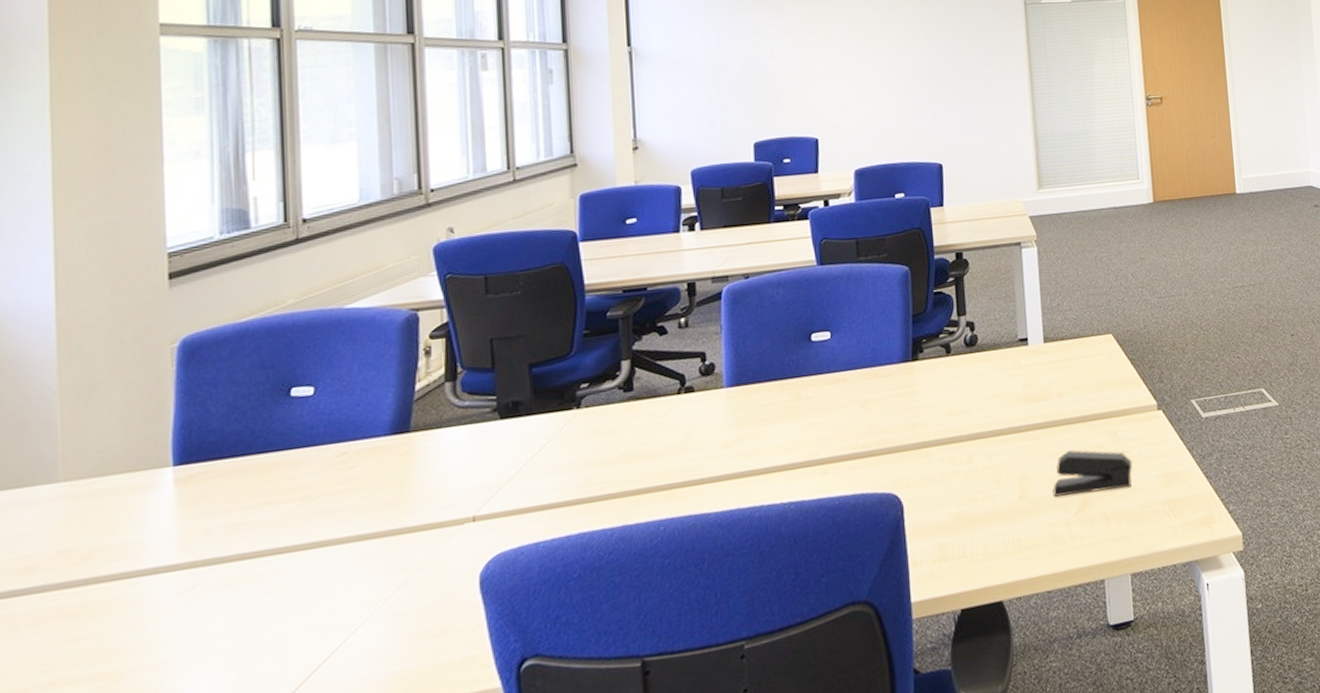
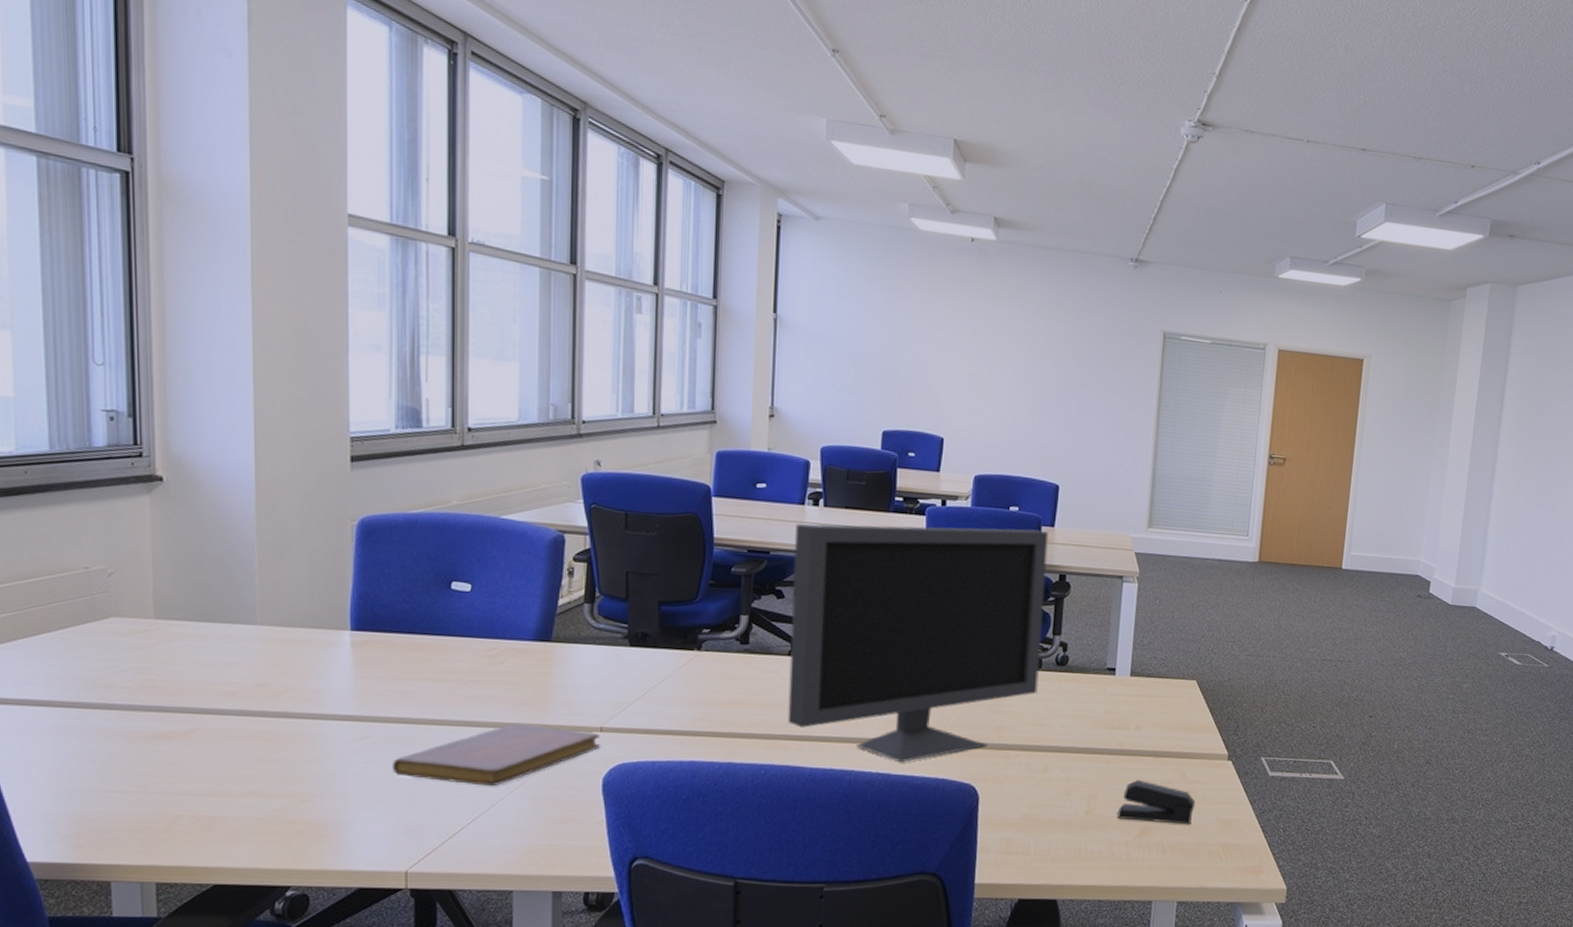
notebook: none [227,524,474,623] -> present [392,723,600,787]
monitor: none [671,212,950,486] -> present [787,523,1049,763]

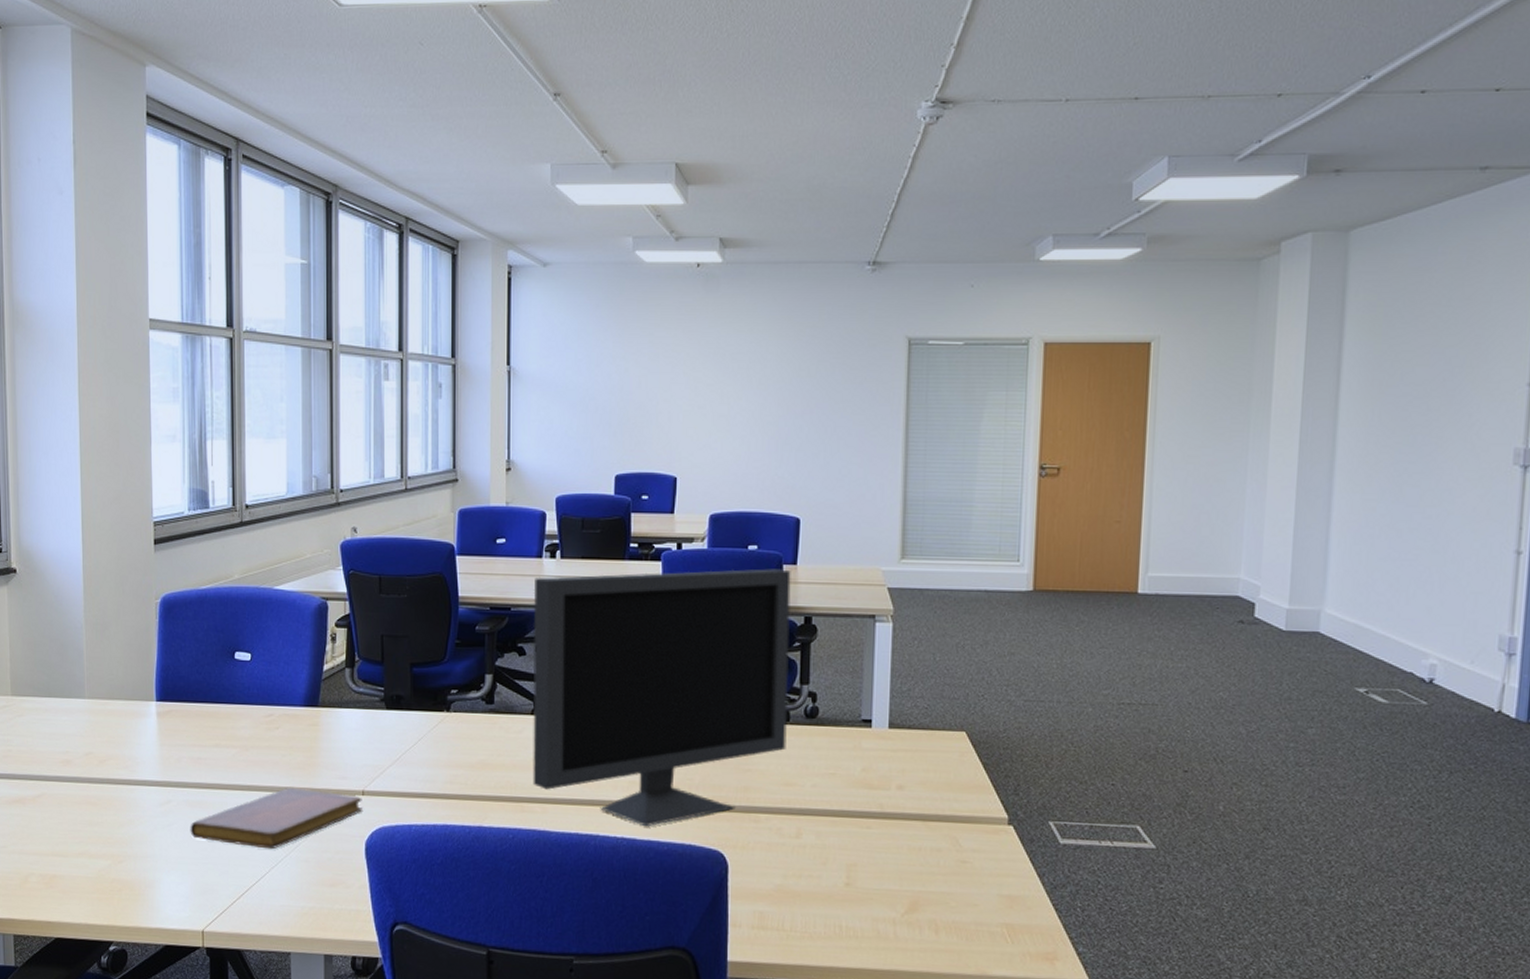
stapler: present [1117,780,1196,825] -> none [881,848,972,901]

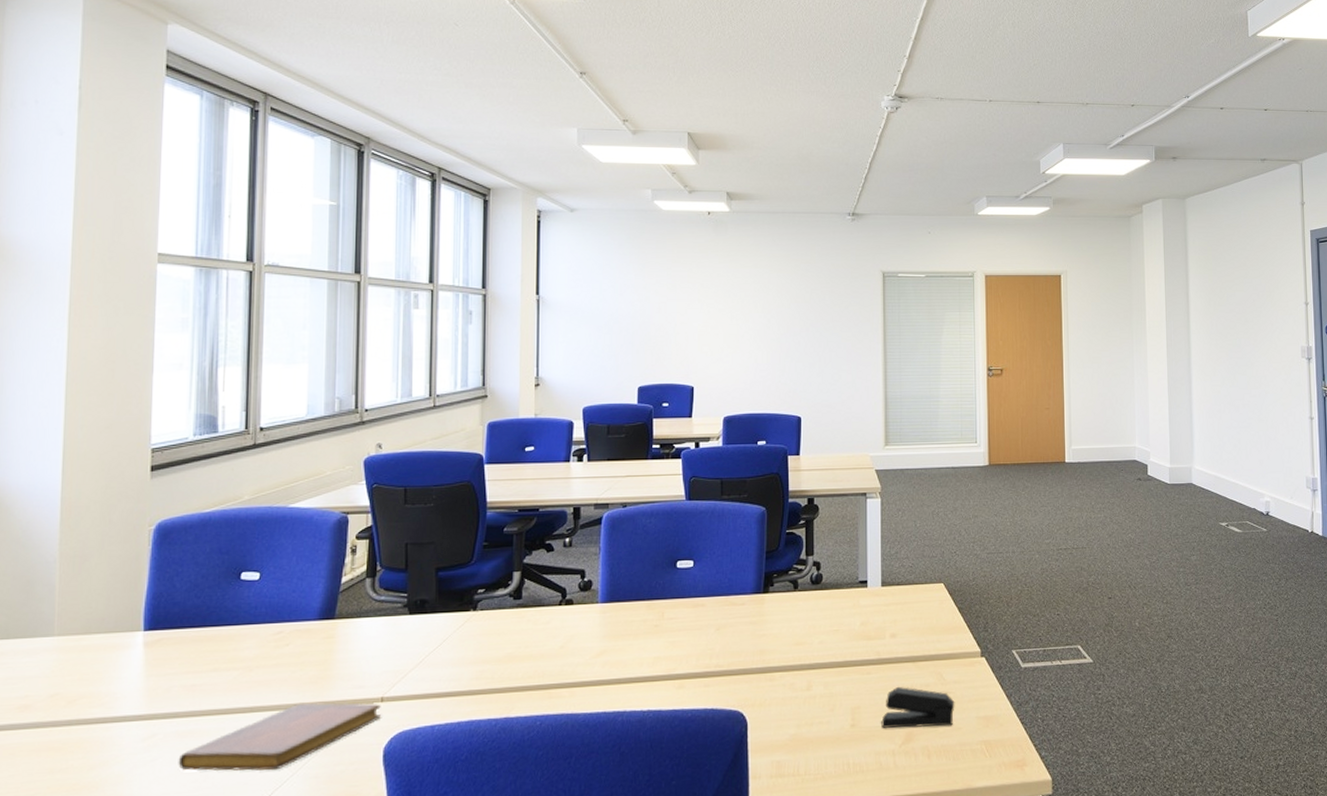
monitor: present [533,569,791,827] -> none [560,459,796,698]
stapler: none [881,848,972,901] -> present [881,687,955,728]

